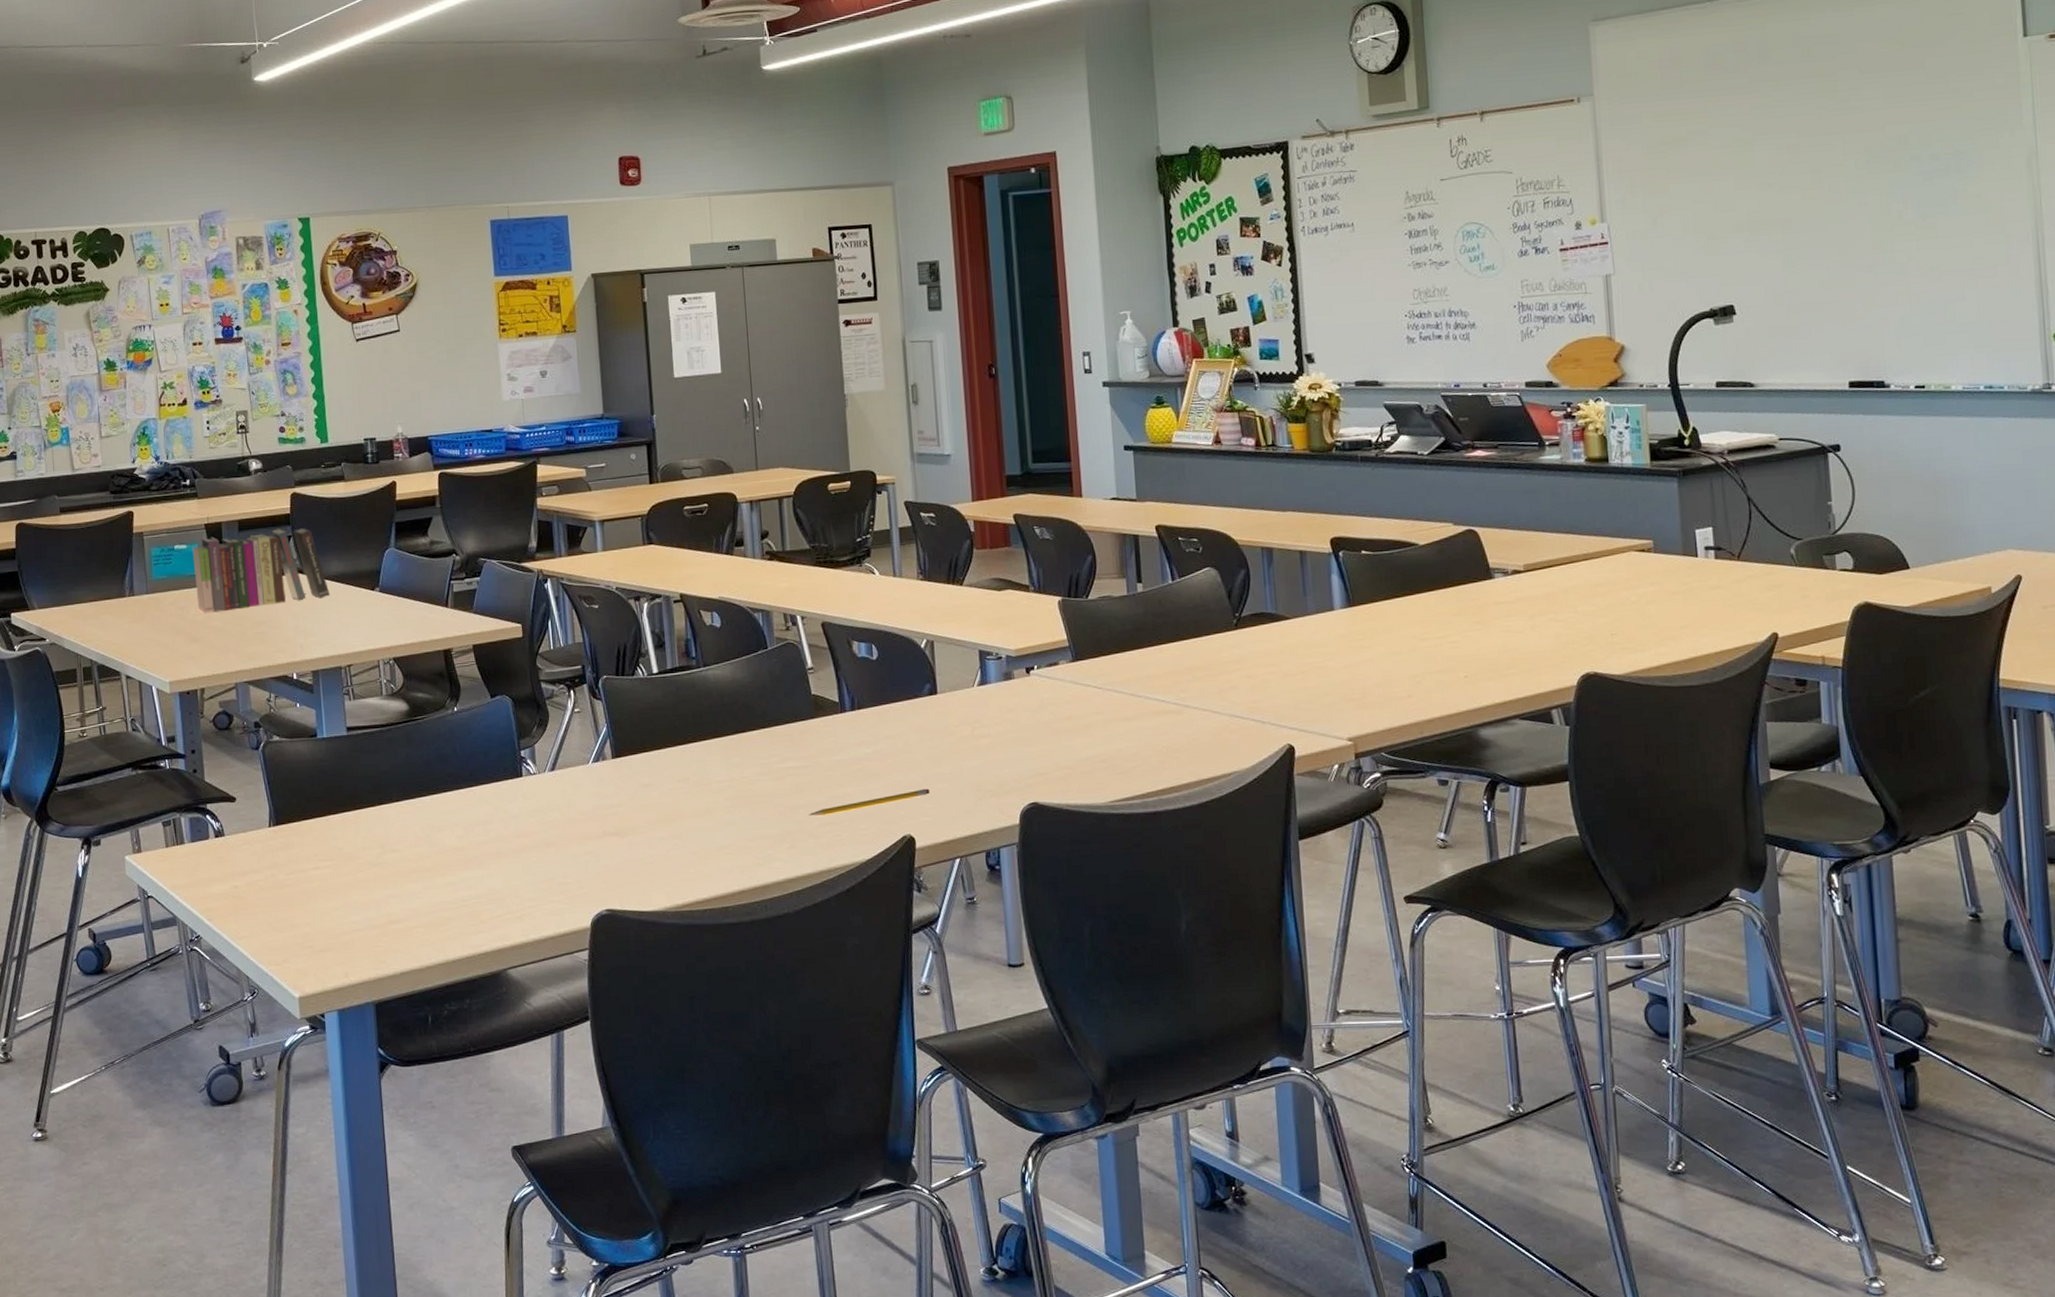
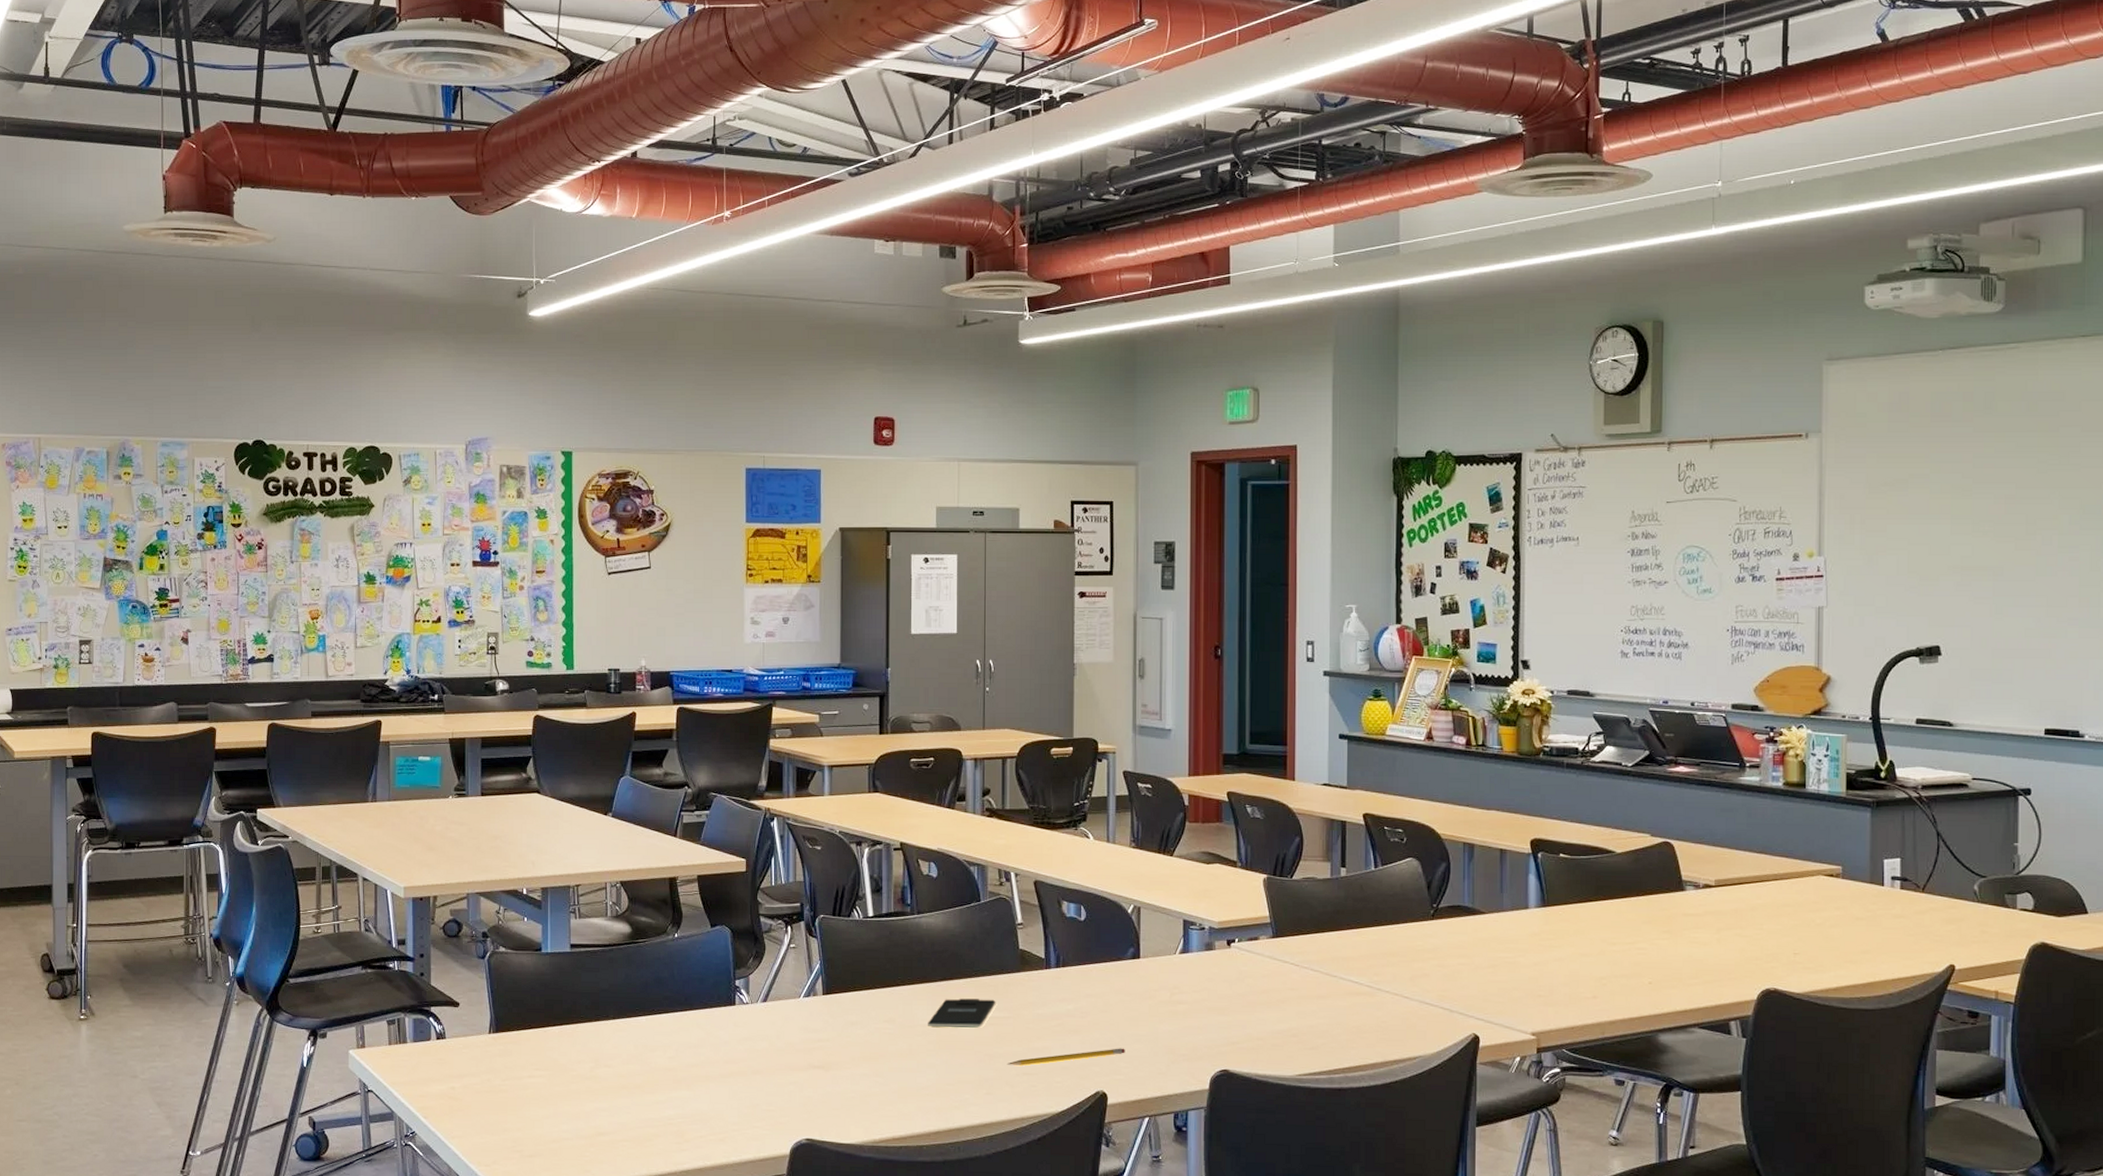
books: present [192,527,330,614] -> none [435,749,565,825]
calculator: none [723,749,793,784] -> present [928,998,996,1028]

